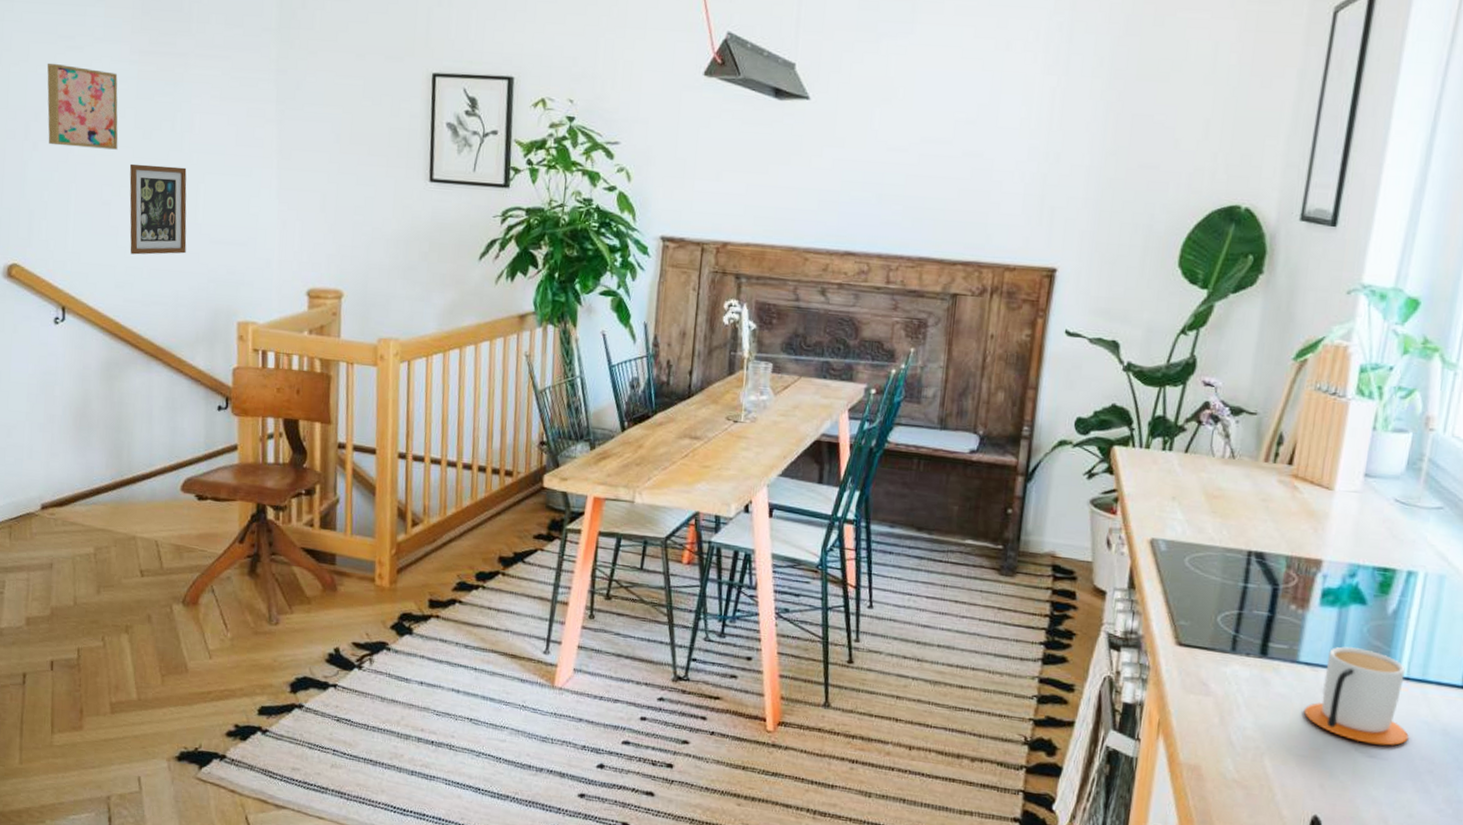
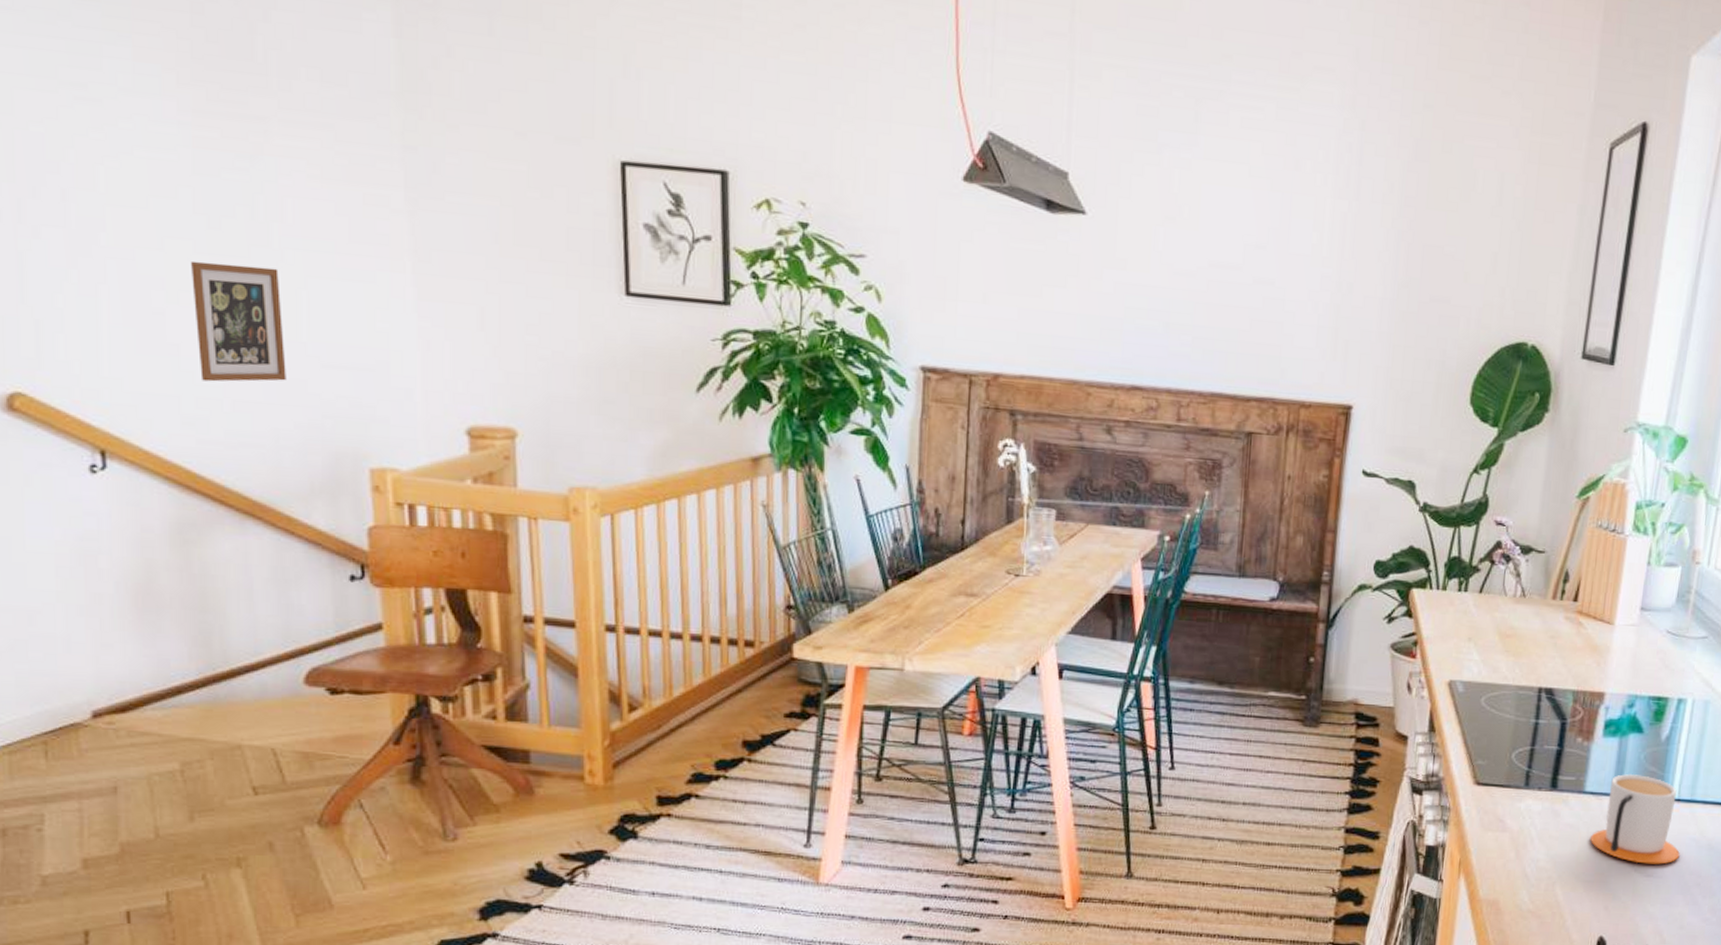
wall art: present [47,62,118,150] -> none [44,118,170,242]

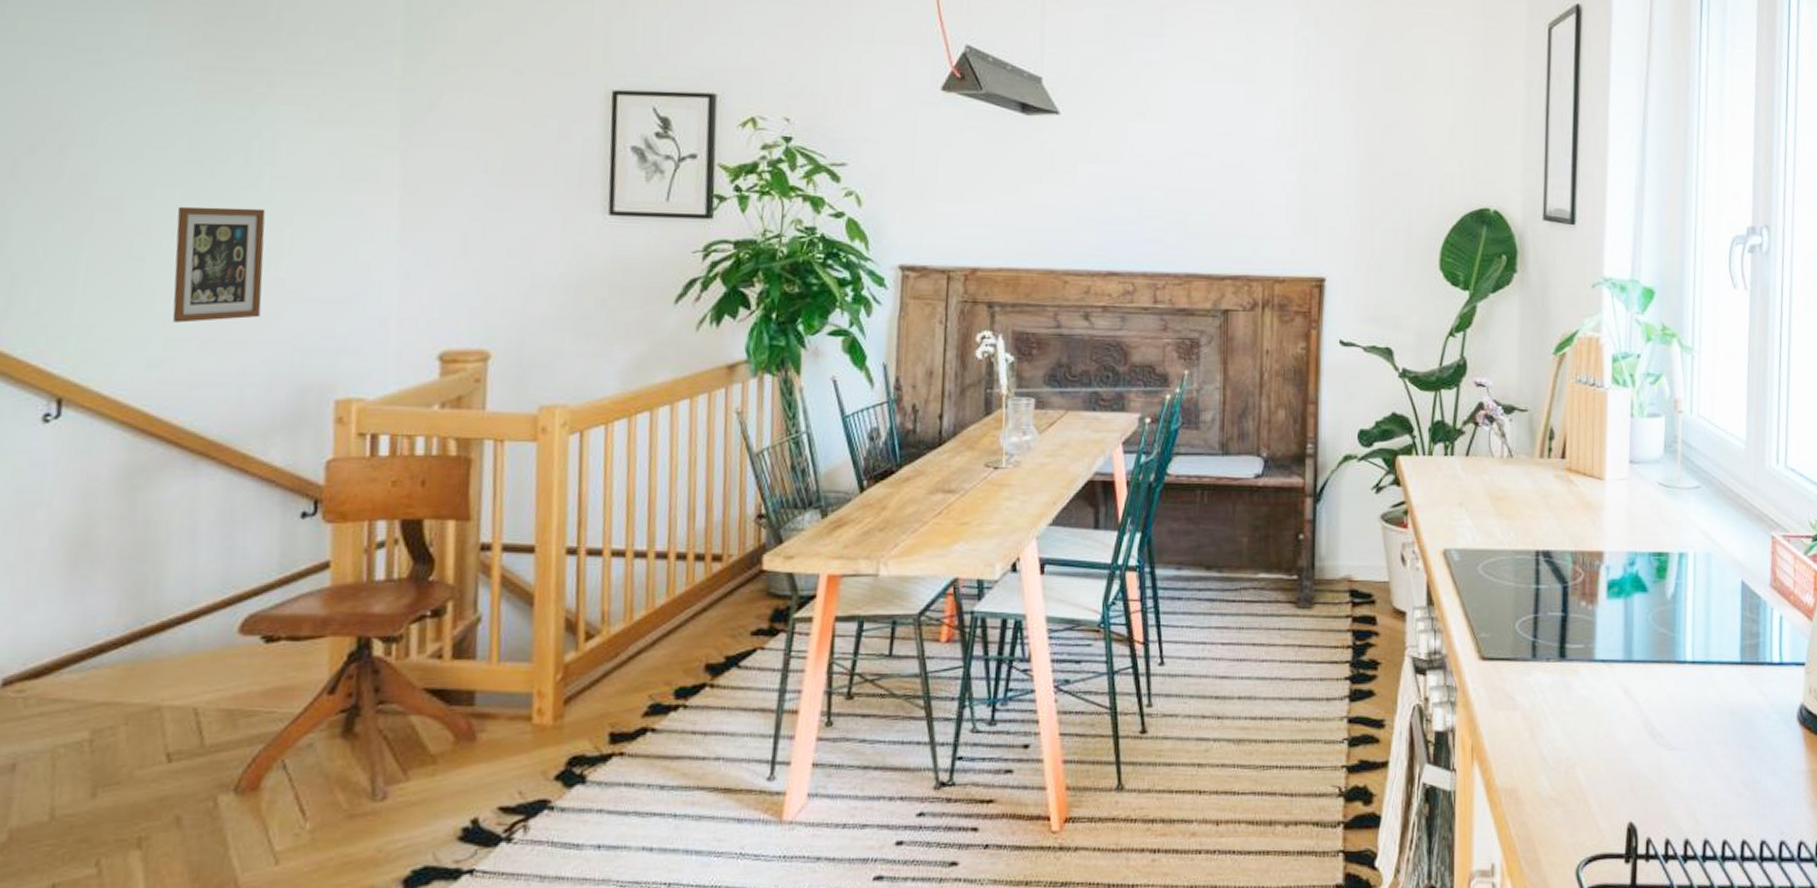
mug: present [1590,774,1680,865] -> none [1607,637,1702,736]

